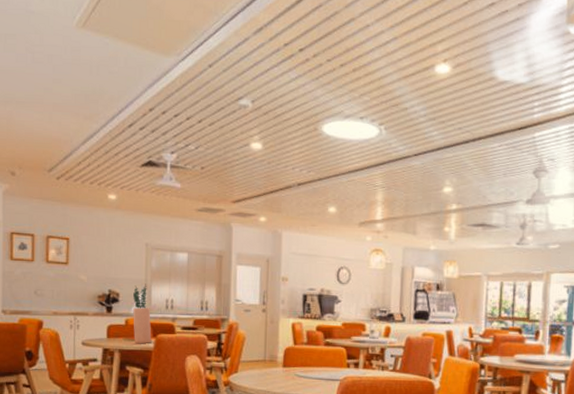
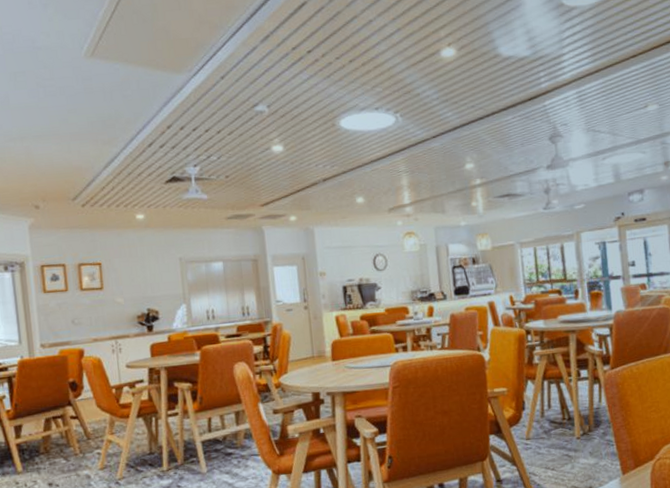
vase: present [133,283,152,344] -> none [172,297,197,359]

